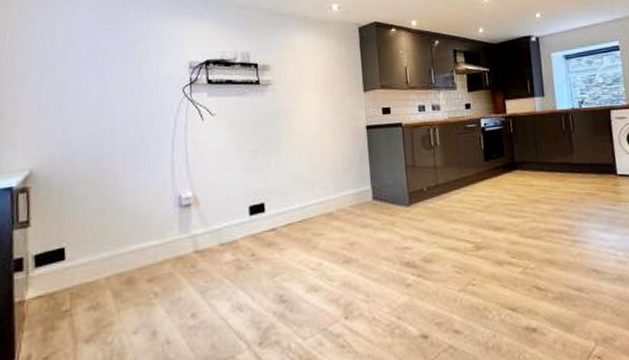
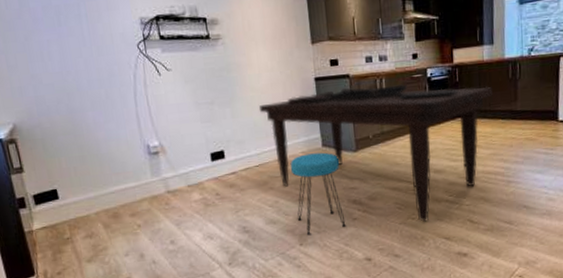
dining table: none [306,134,548,289] -> present [258,84,493,222]
stool: none [337,206,398,306] -> present [290,152,346,236]

